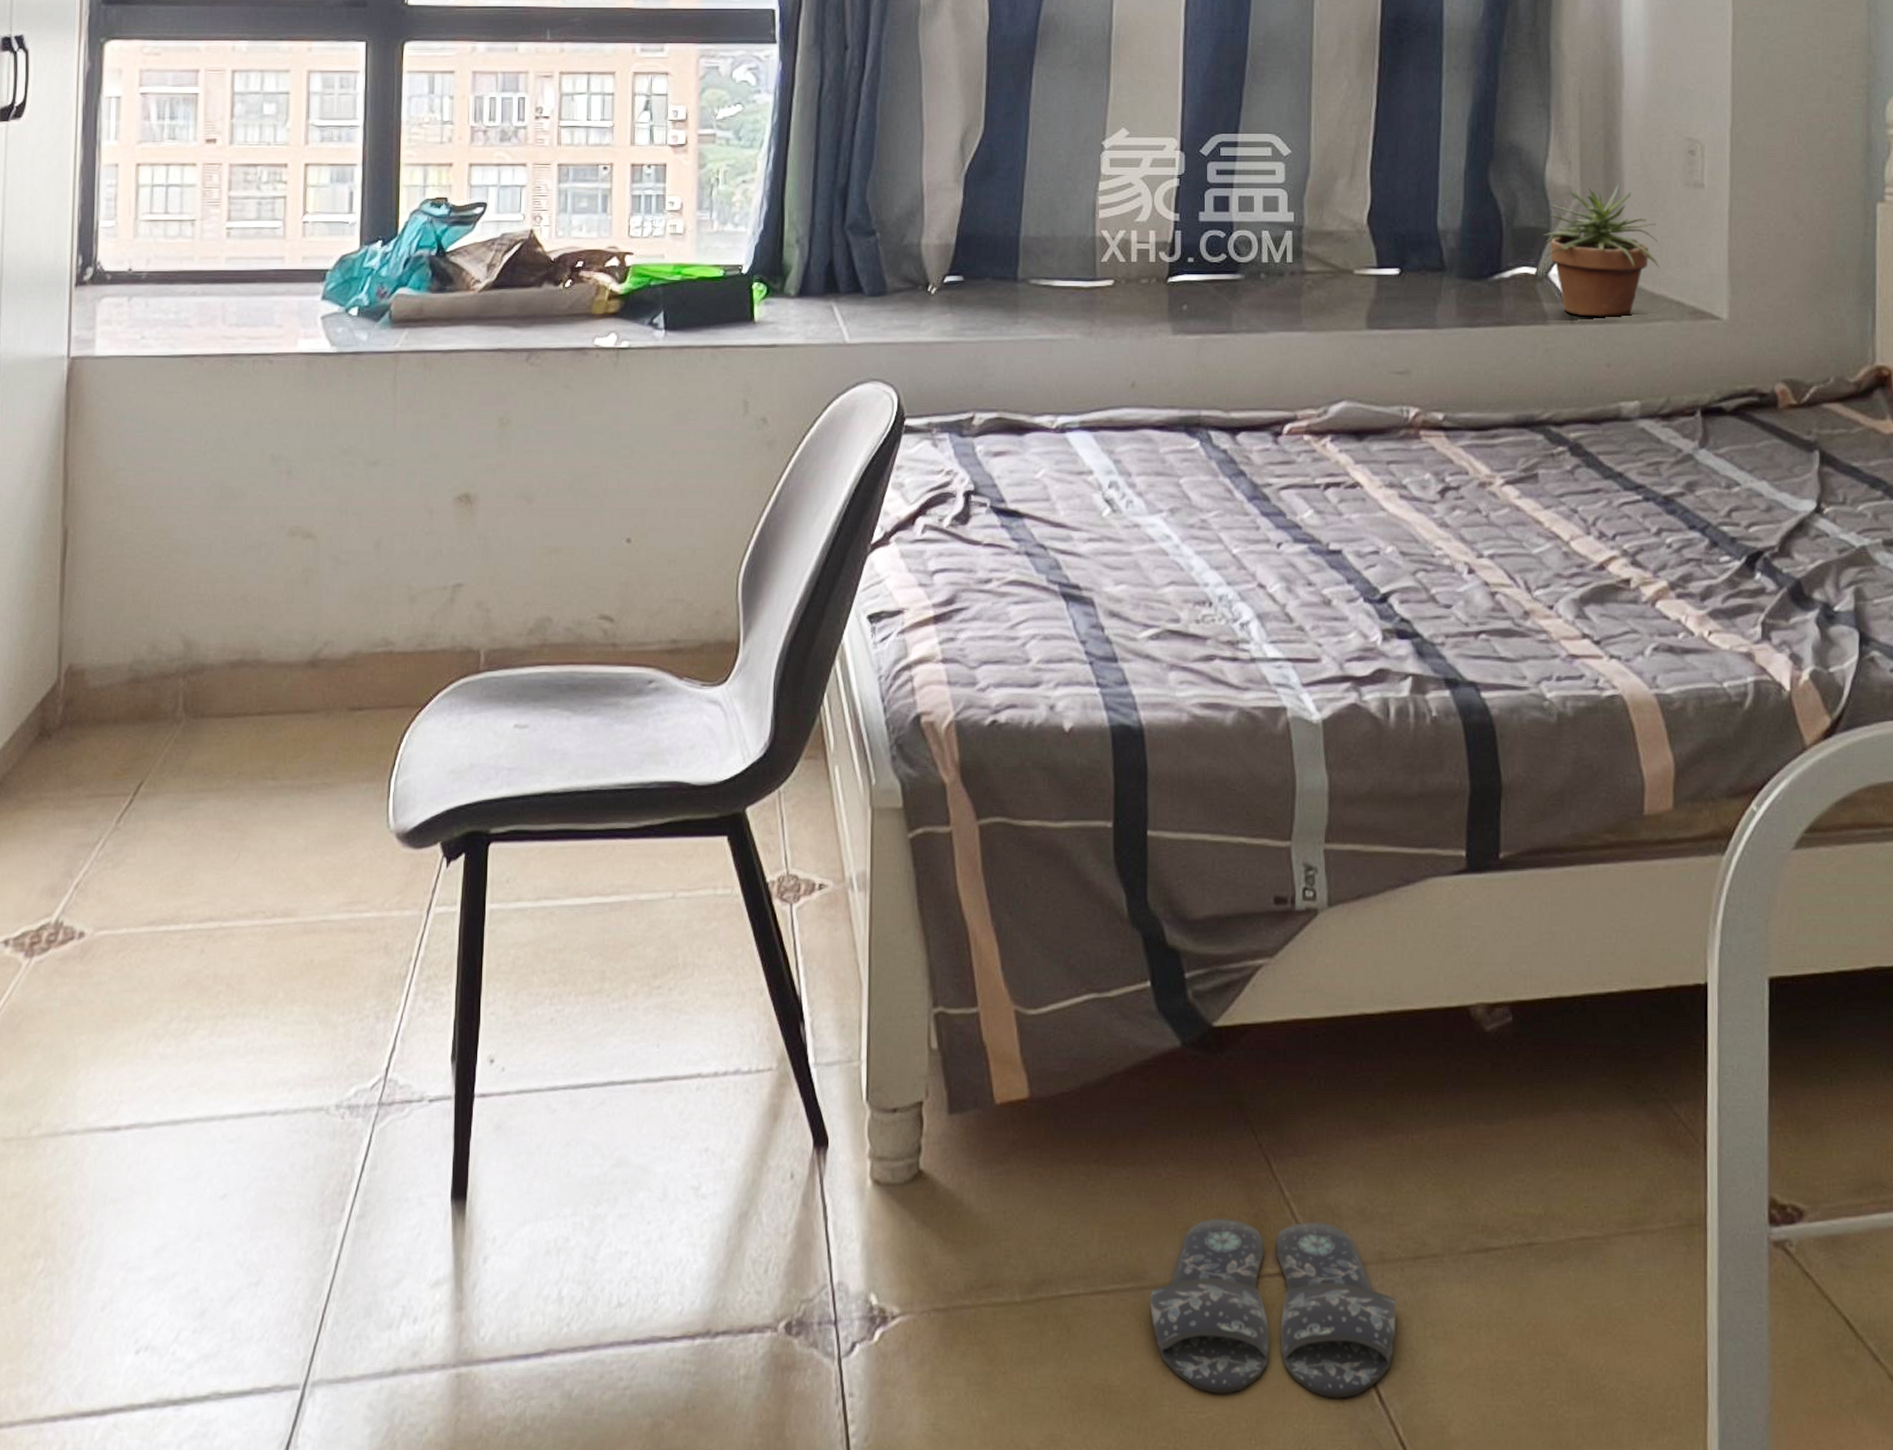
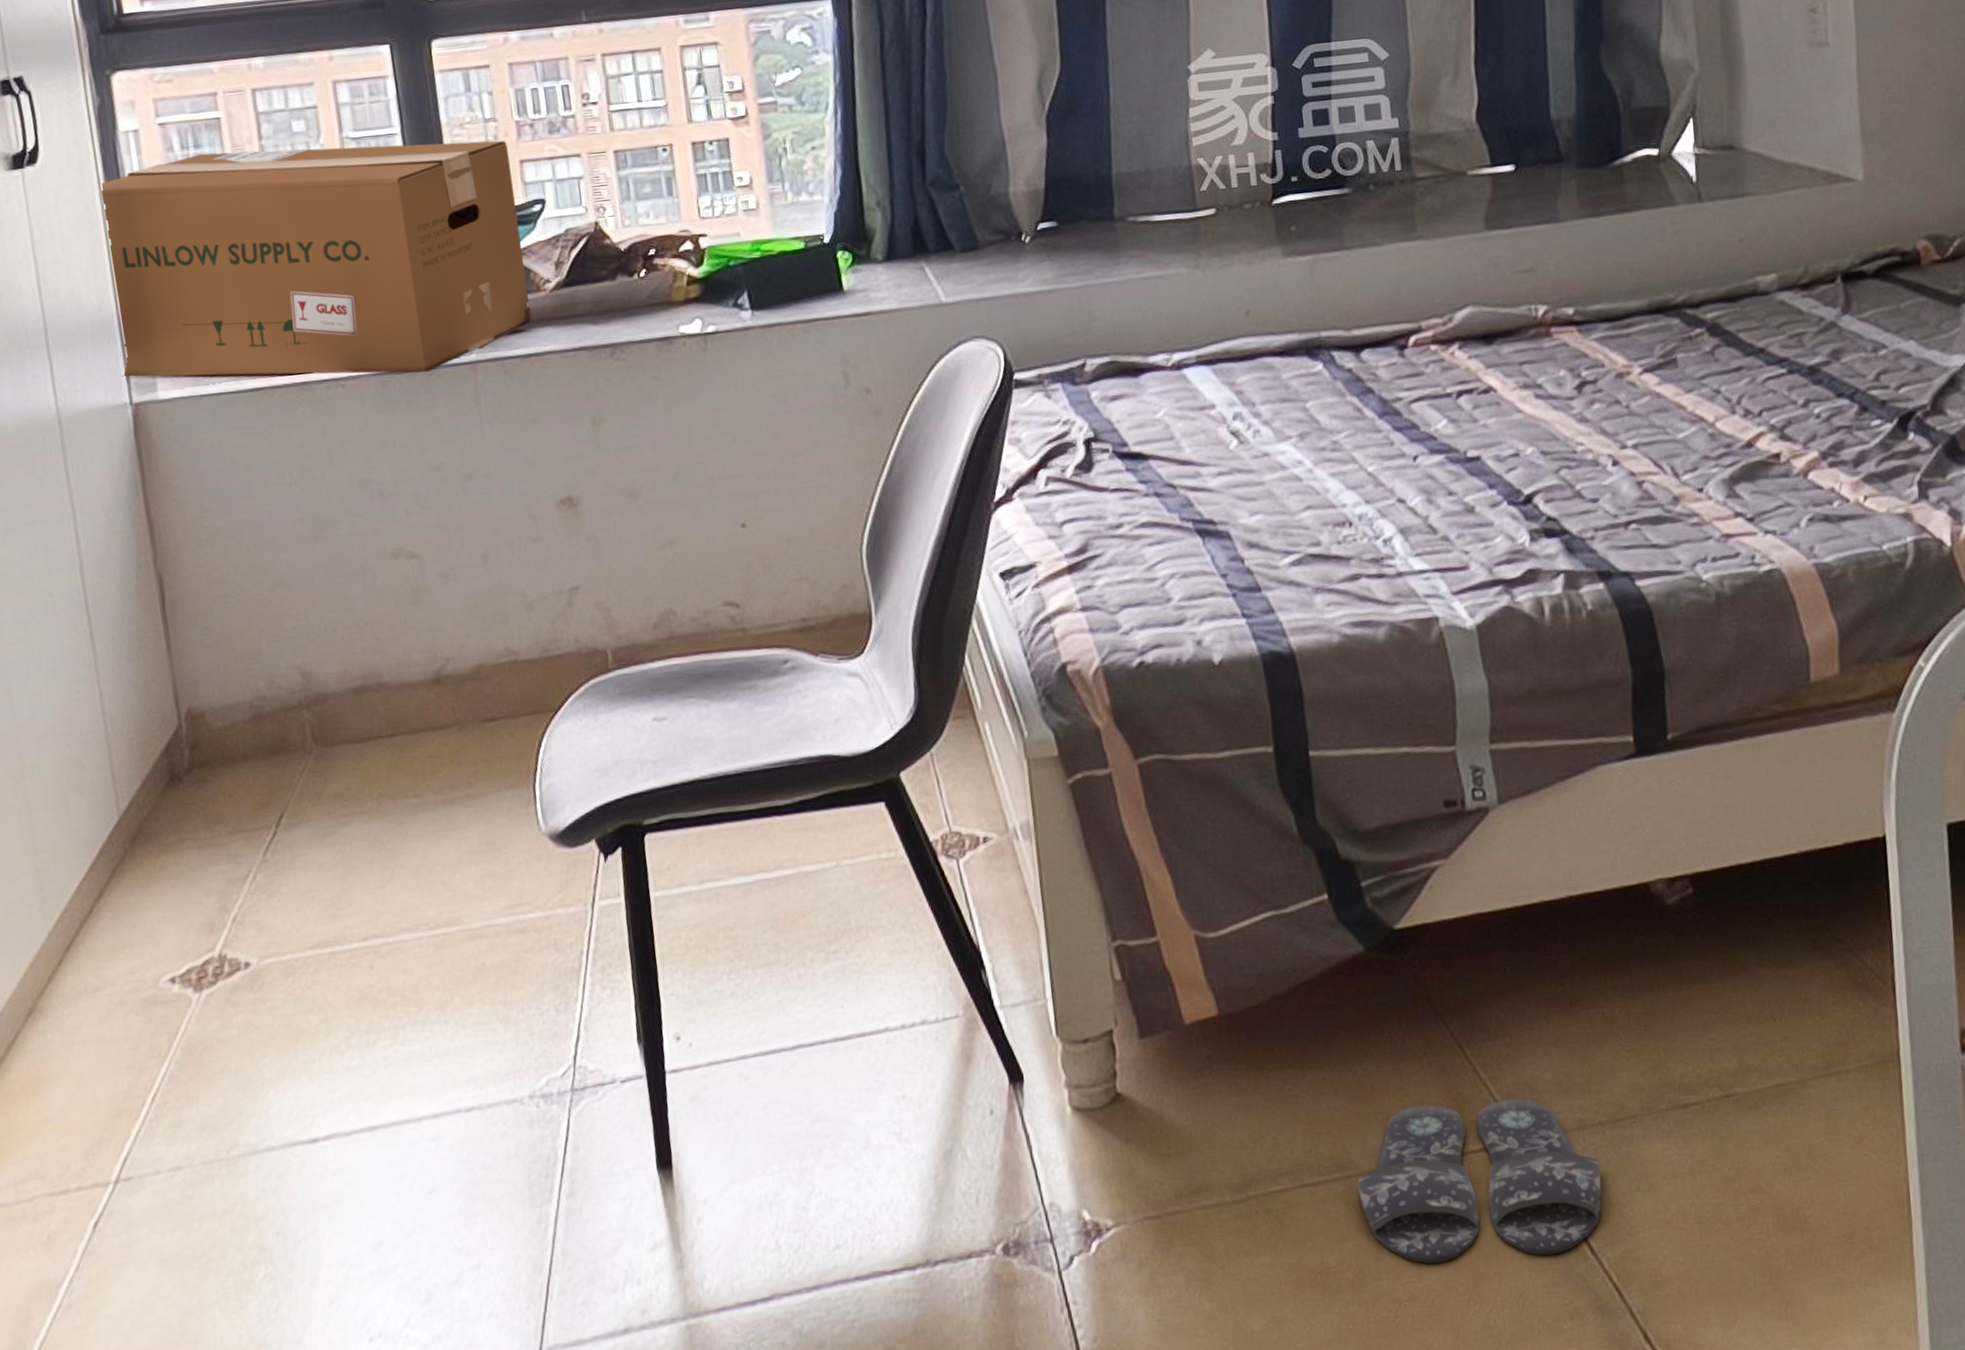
box: none [64,125,459,357] -> present [99,140,532,377]
potted plant: present [1543,183,1661,318] -> none [1662,51,1789,194]

